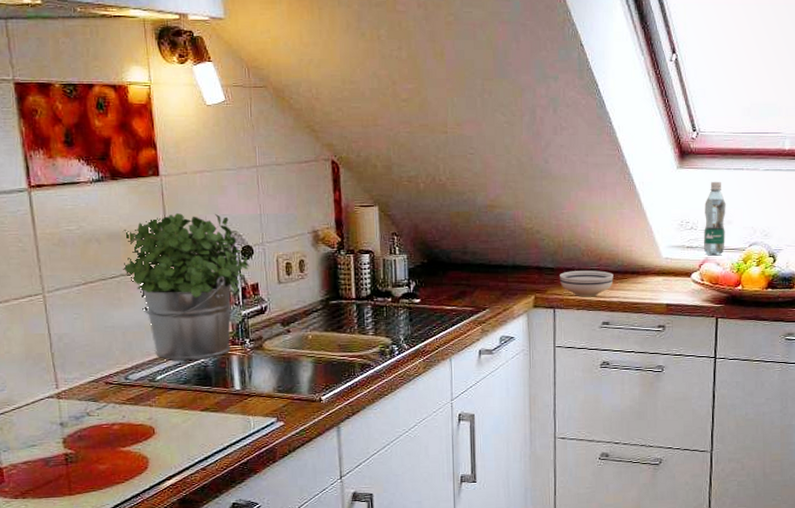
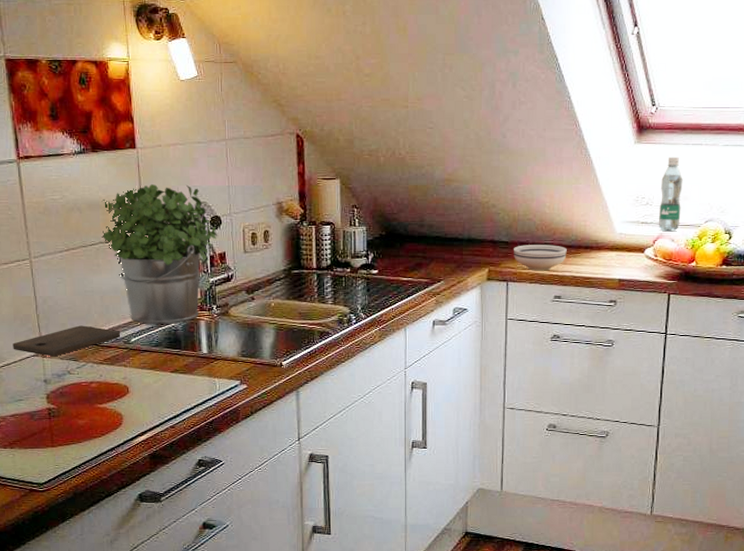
cutting board: none [24,363,146,398] -> present [13,325,121,357]

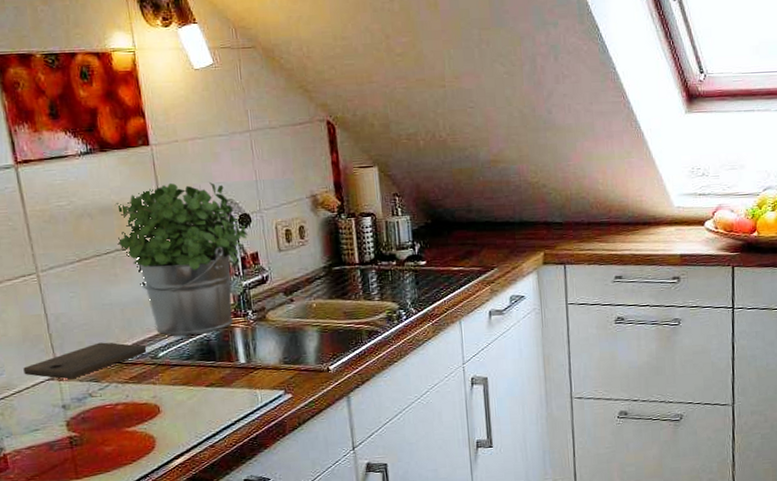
bowl: present [514,245,567,271] -> none [569,223,625,251]
bottle: present [658,157,683,232] -> none [715,124,739,202]

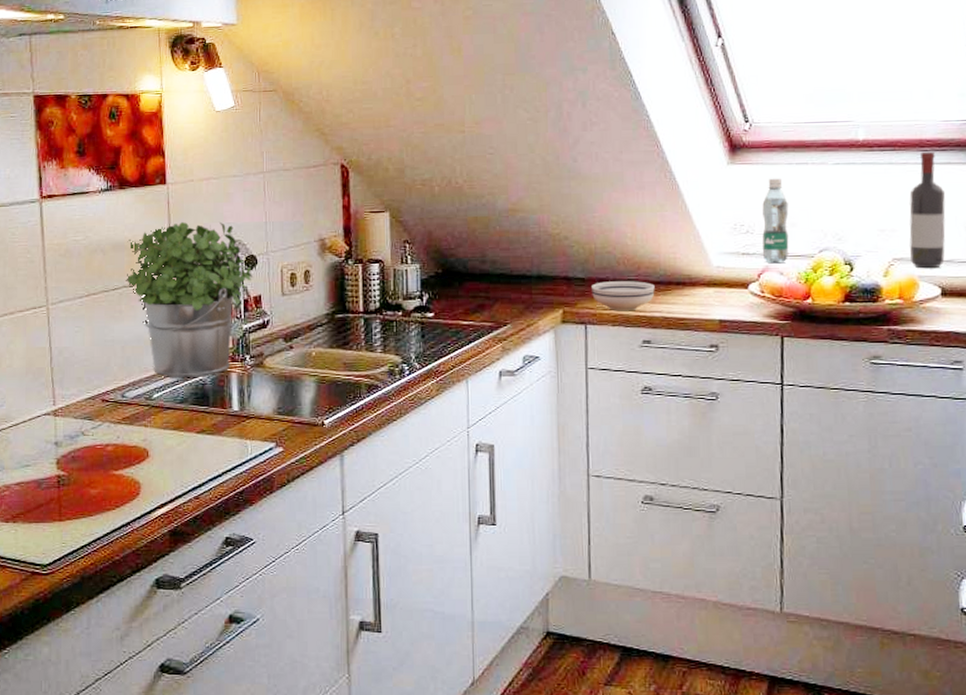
cutting board: present [23,342,147,380] -> none [23,379,142,416]
bowl: none [569,223,625,251] -> present [592,281,655,312]
bottle: none [715,124,739,202] -> present [762,178,789,264]

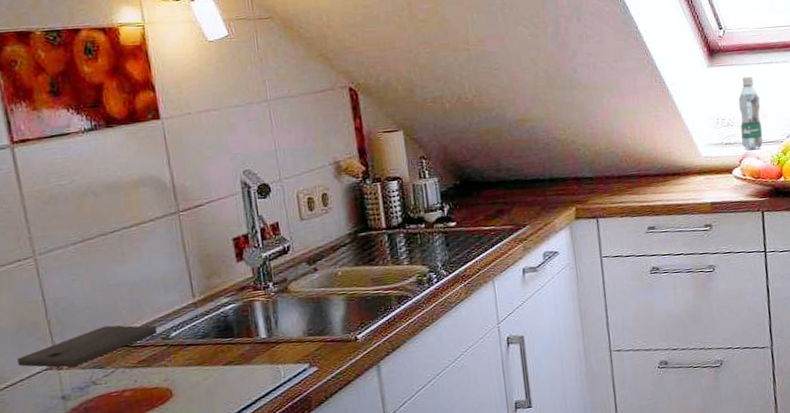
cutting board: none [23,379,142,416] -> present [17,325,158,368]
potted plant: present [127,222,254,379] -> none [122,154,268,315]
bowl: present [592,281,655,312] -> none [599,175,655,204]

